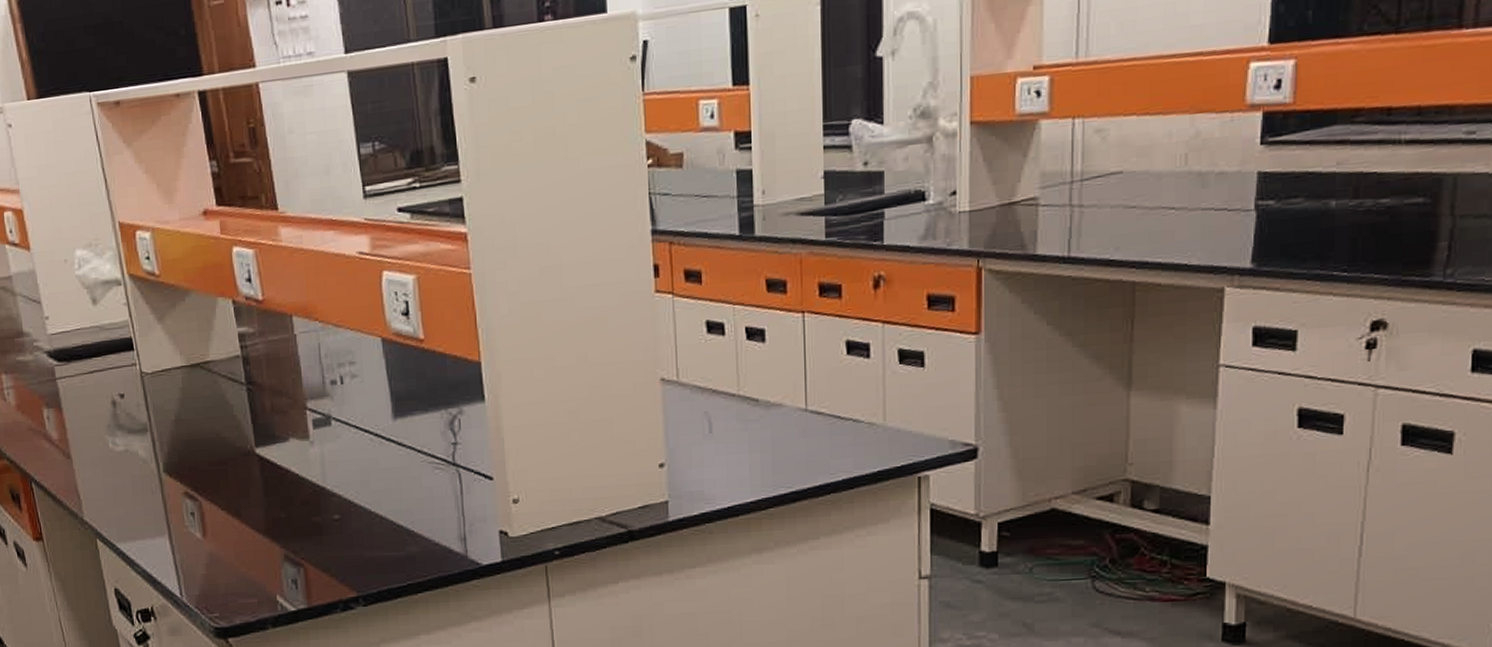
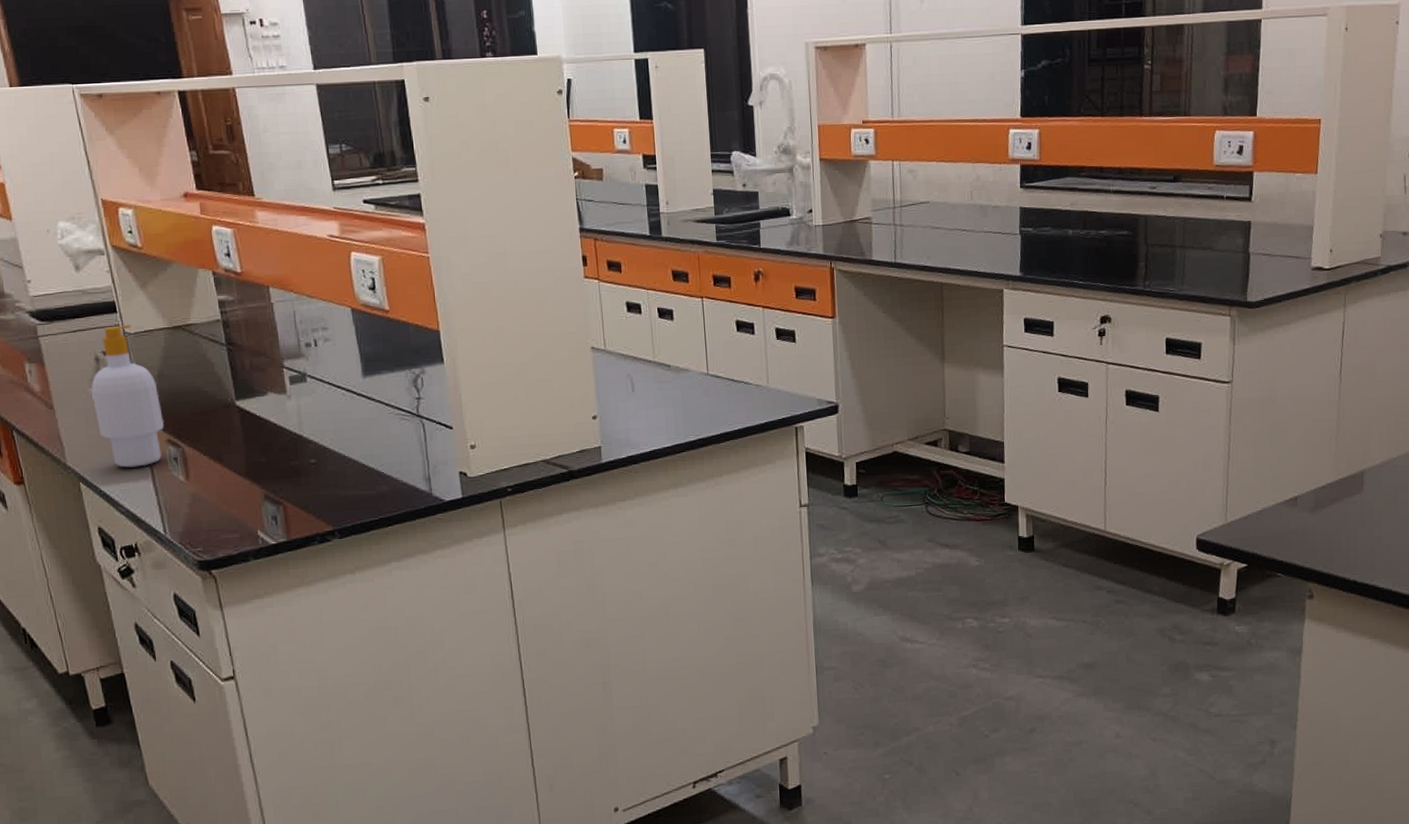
soap bottle: none [107,363,182,523] -> present [91,325,165,468]

